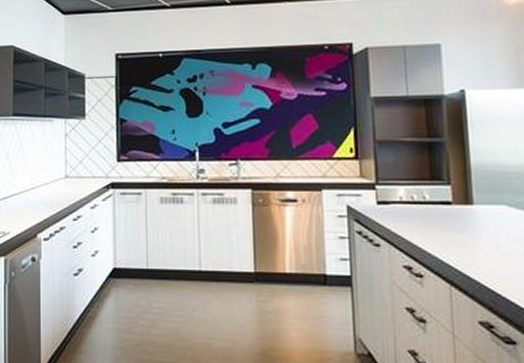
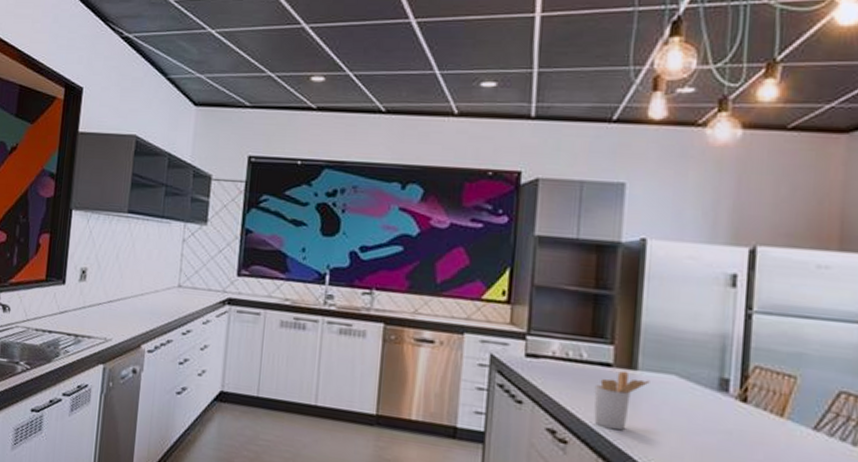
utensil holder: none [439,206,485,260] -> present [593,370,650,431]

